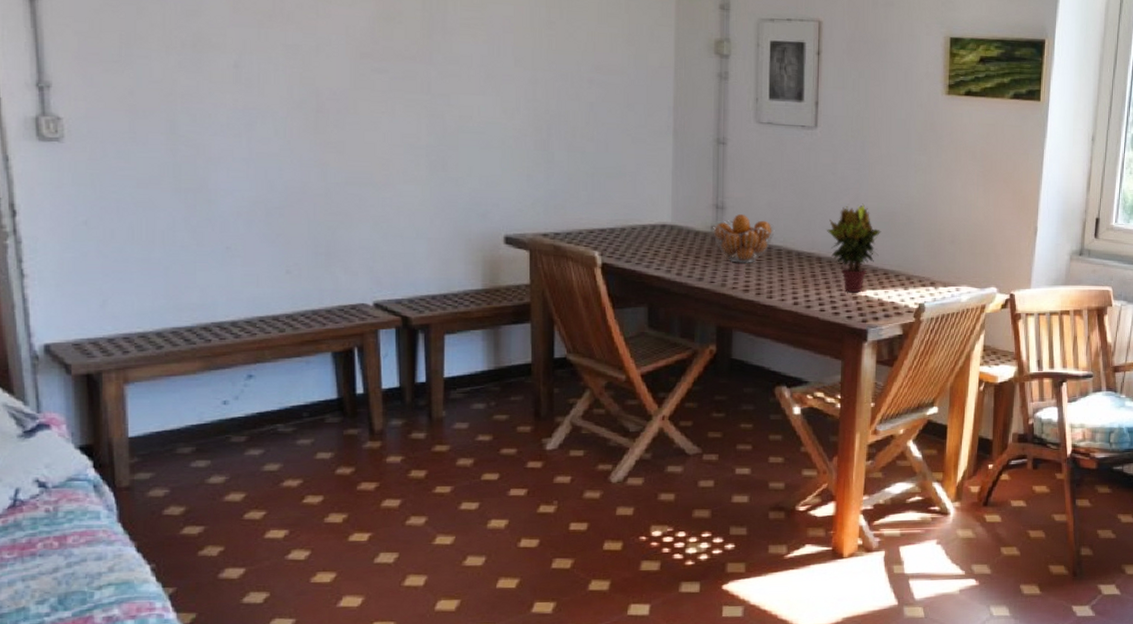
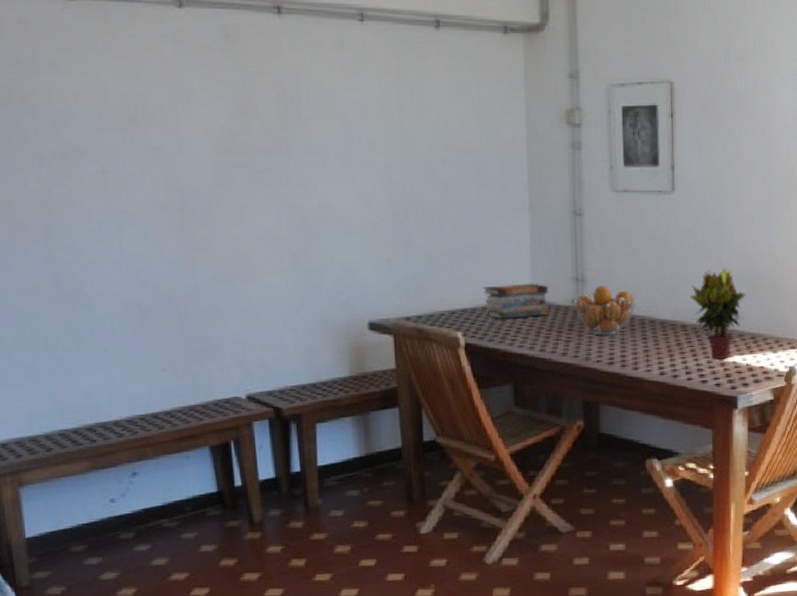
book stack: none [622,207,689,241] -> present [482,283,550,319]

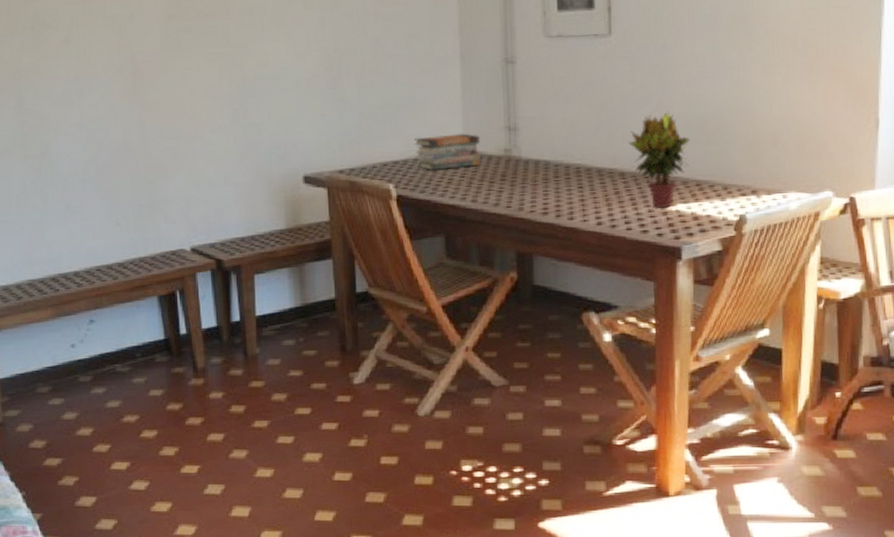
fruit basket: present [573,286,637,336] -> none [505,134,572,185]

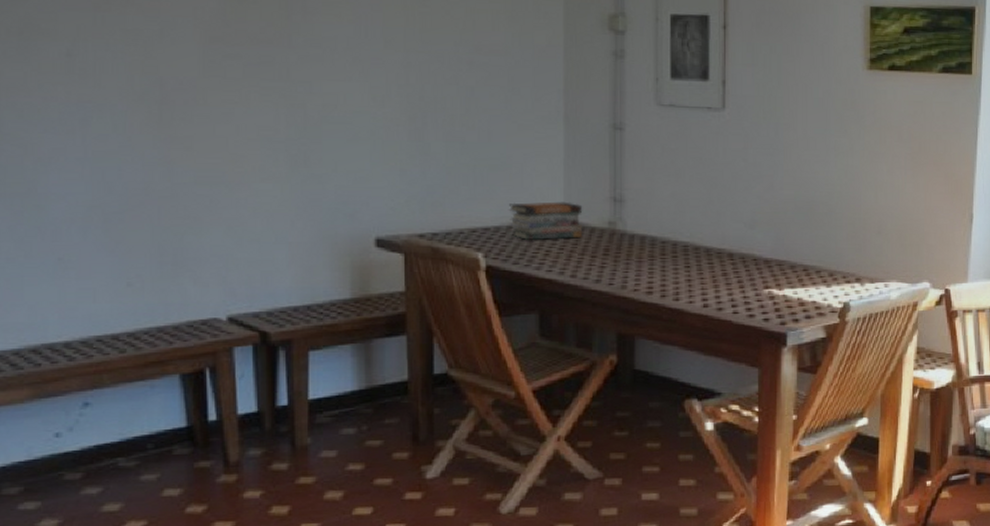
potted plant: present [629,110,691,208] -> none [739,192,799,292]

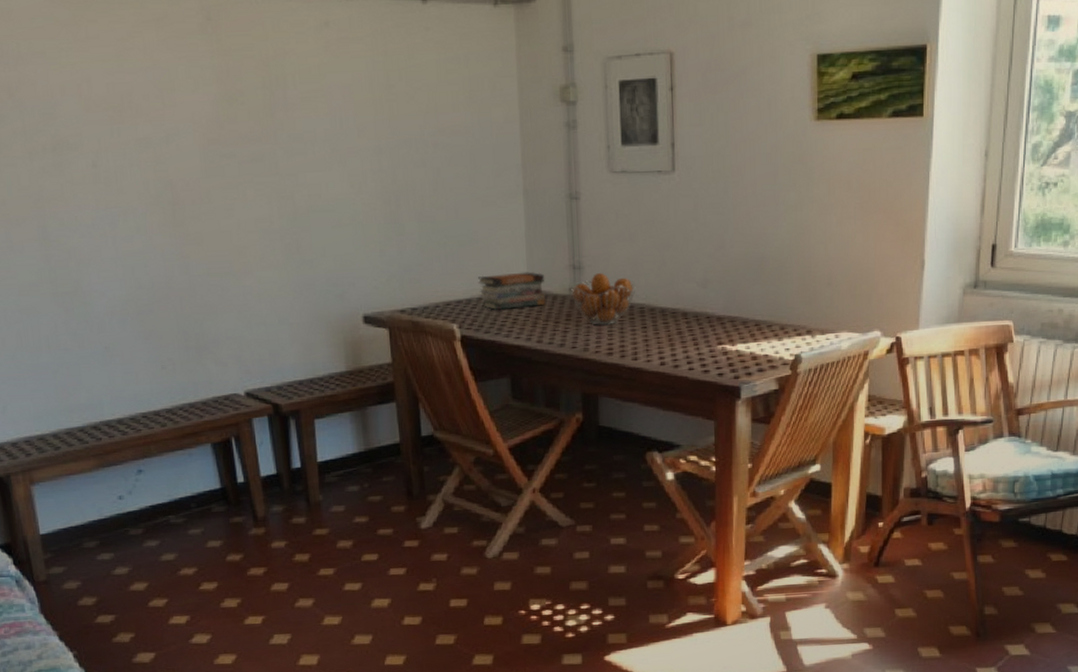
fruit basket: none [609,208,680,262] -> present [570,273,636,325]

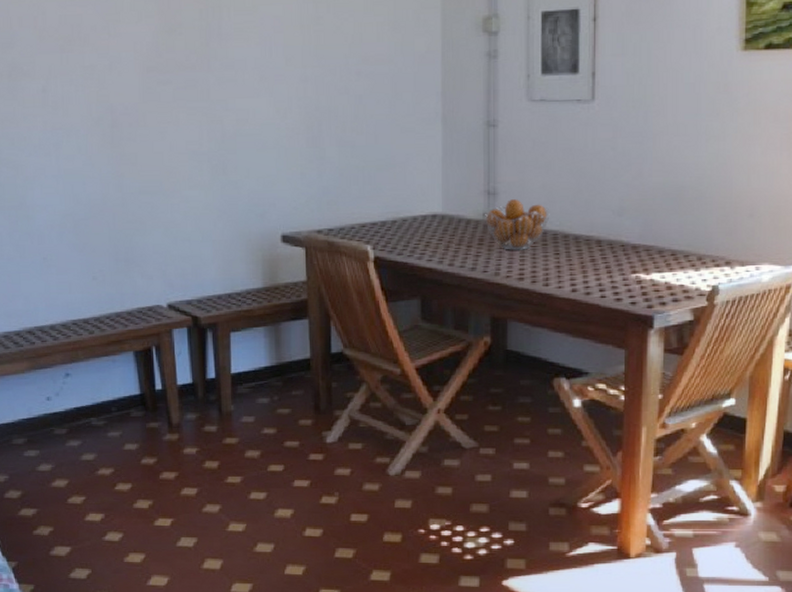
book stack: present [477,271,546,310] -> none [393,196,460,233]

